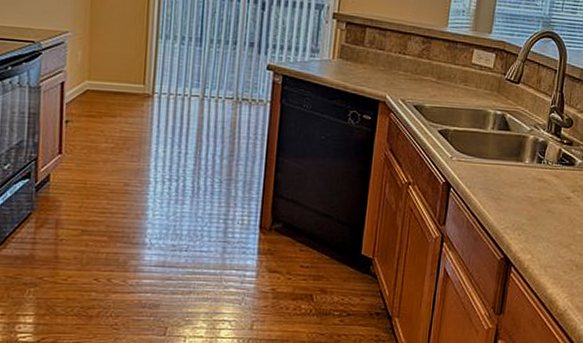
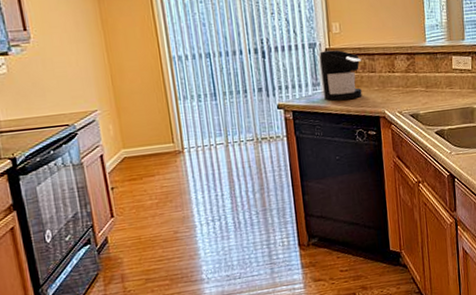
coffee maker: none [321,15,371,76] -> present [319,50,362,101]

